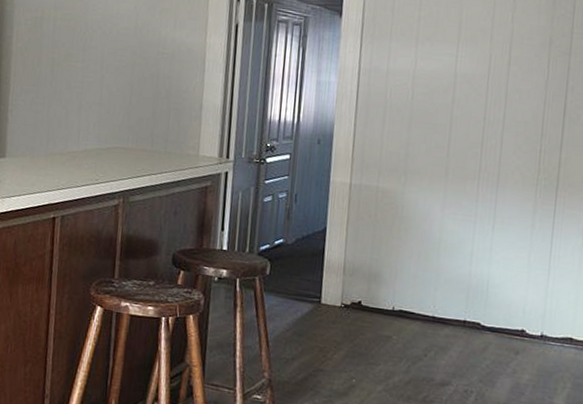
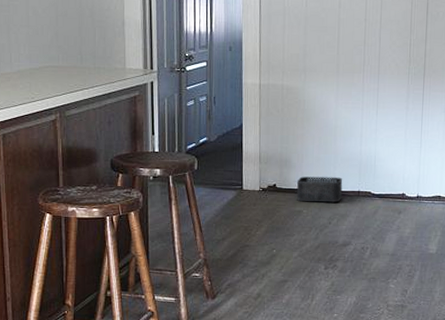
storage bin: none [386,295,445,331] -> present [296,176,343,203]

